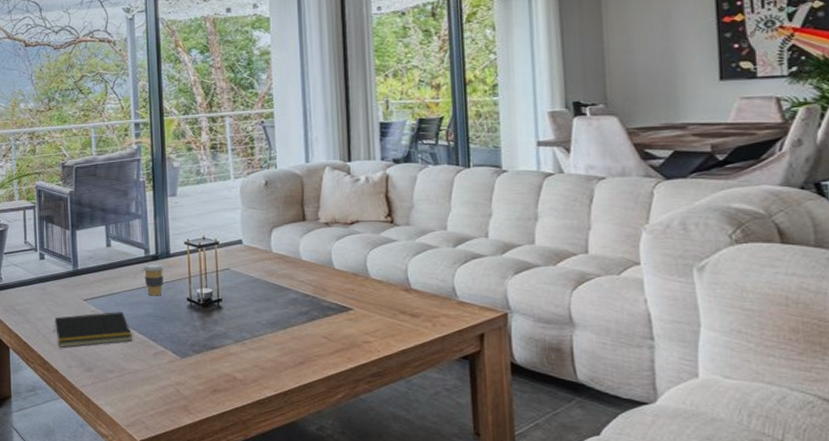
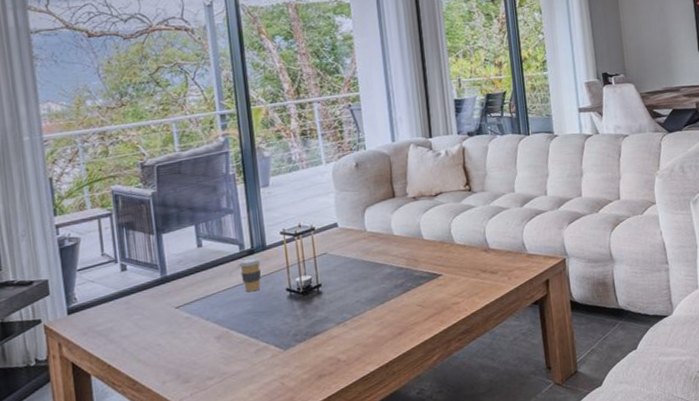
notepad: present [53,312,132,347] -> none [142,314,232,363]

